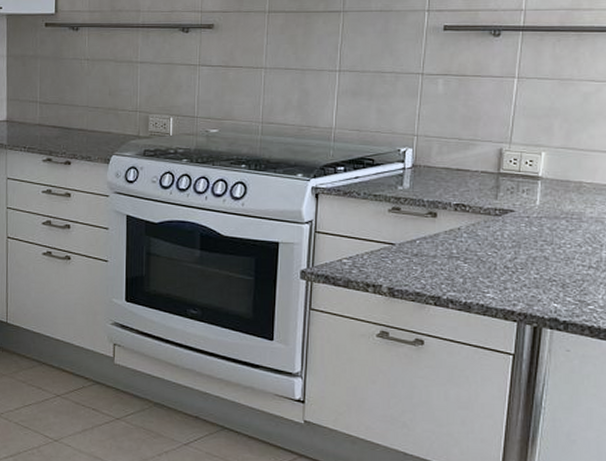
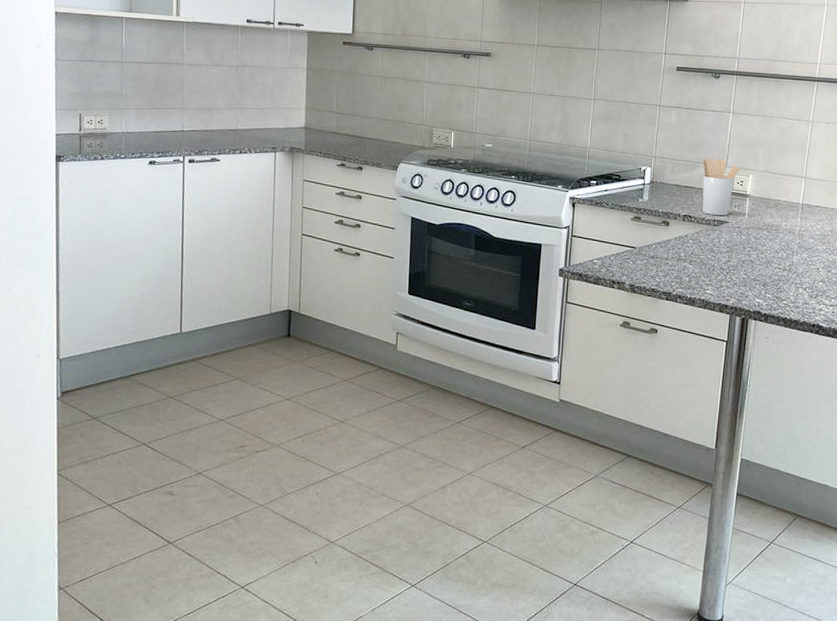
utensil holder: none [479,134,529,203] -> present [702,158,740,216]

